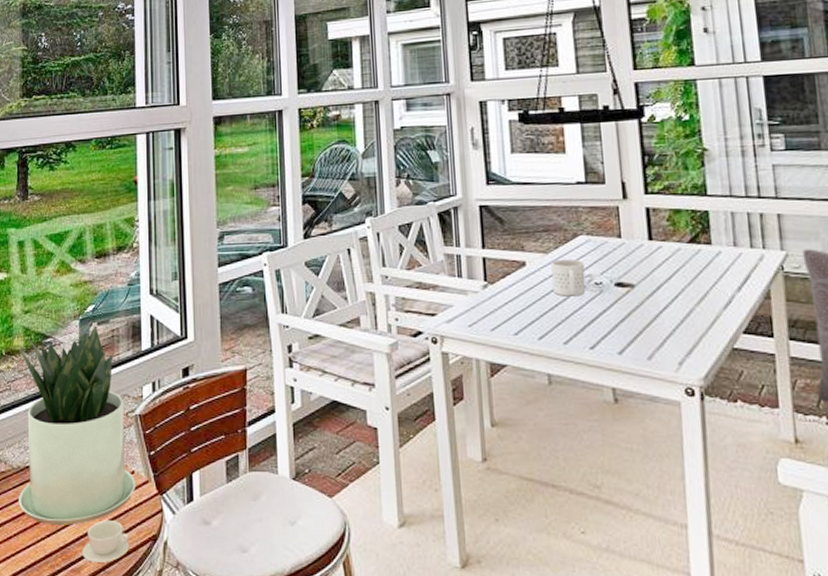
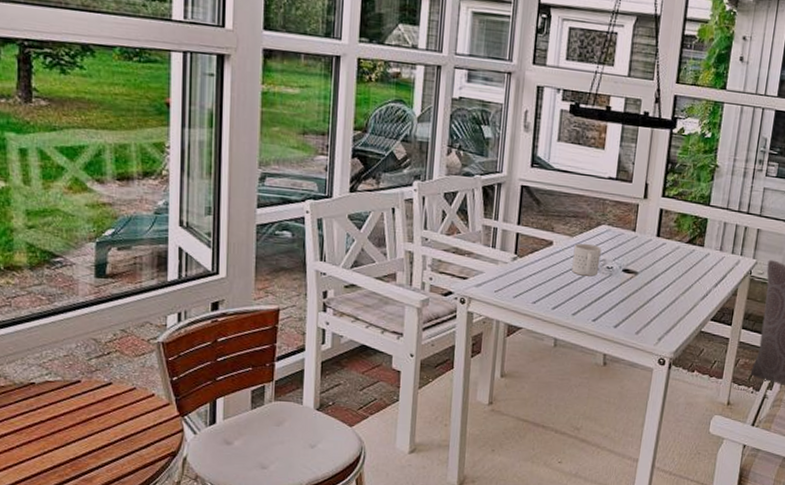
planter: present [18,325,136,525] -> none [21,250,155,440]
teacup: present [82,520,130,563] -> none [94,436,147,474]

